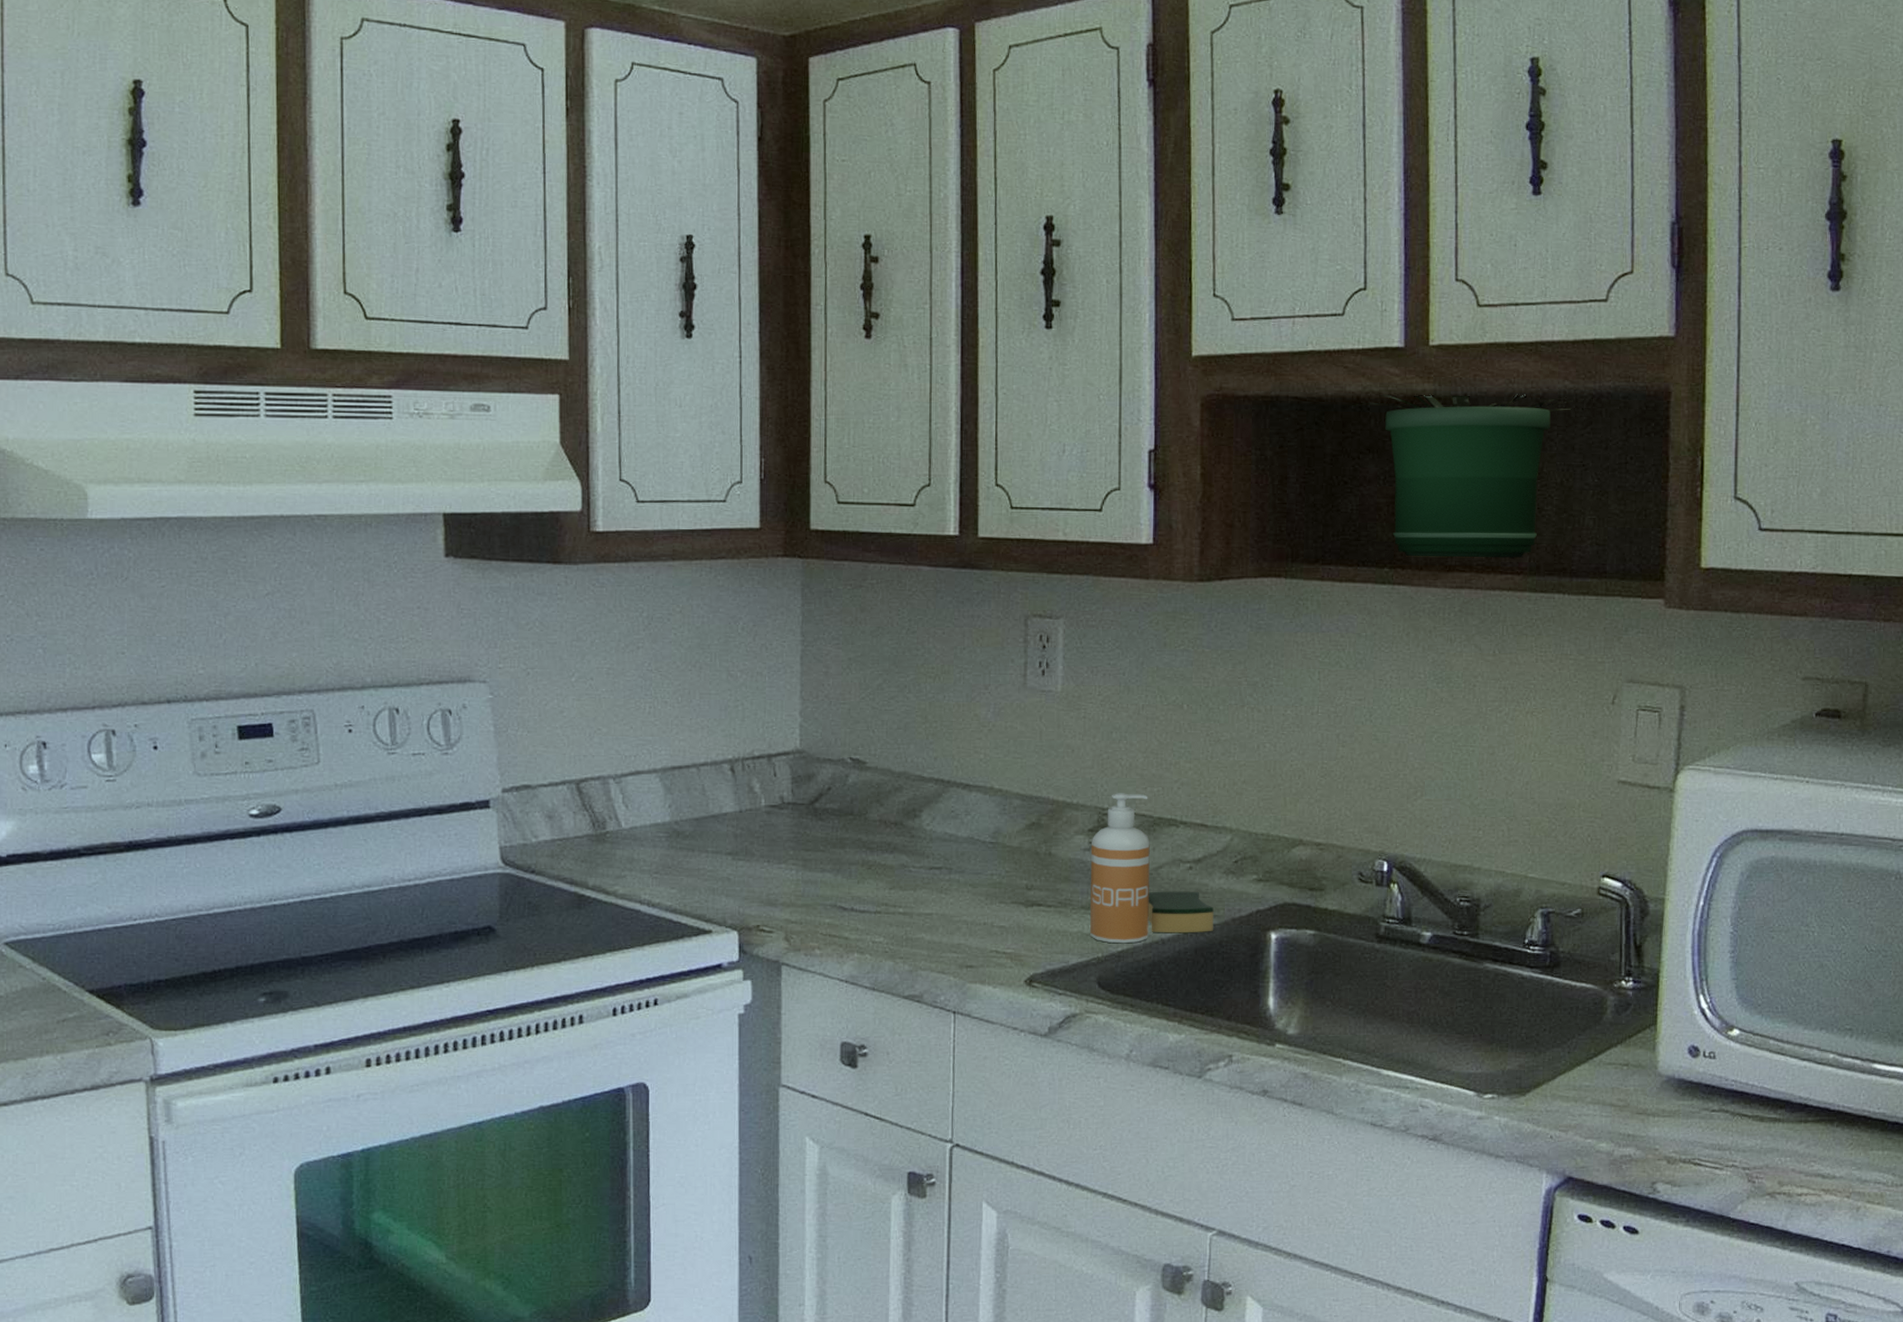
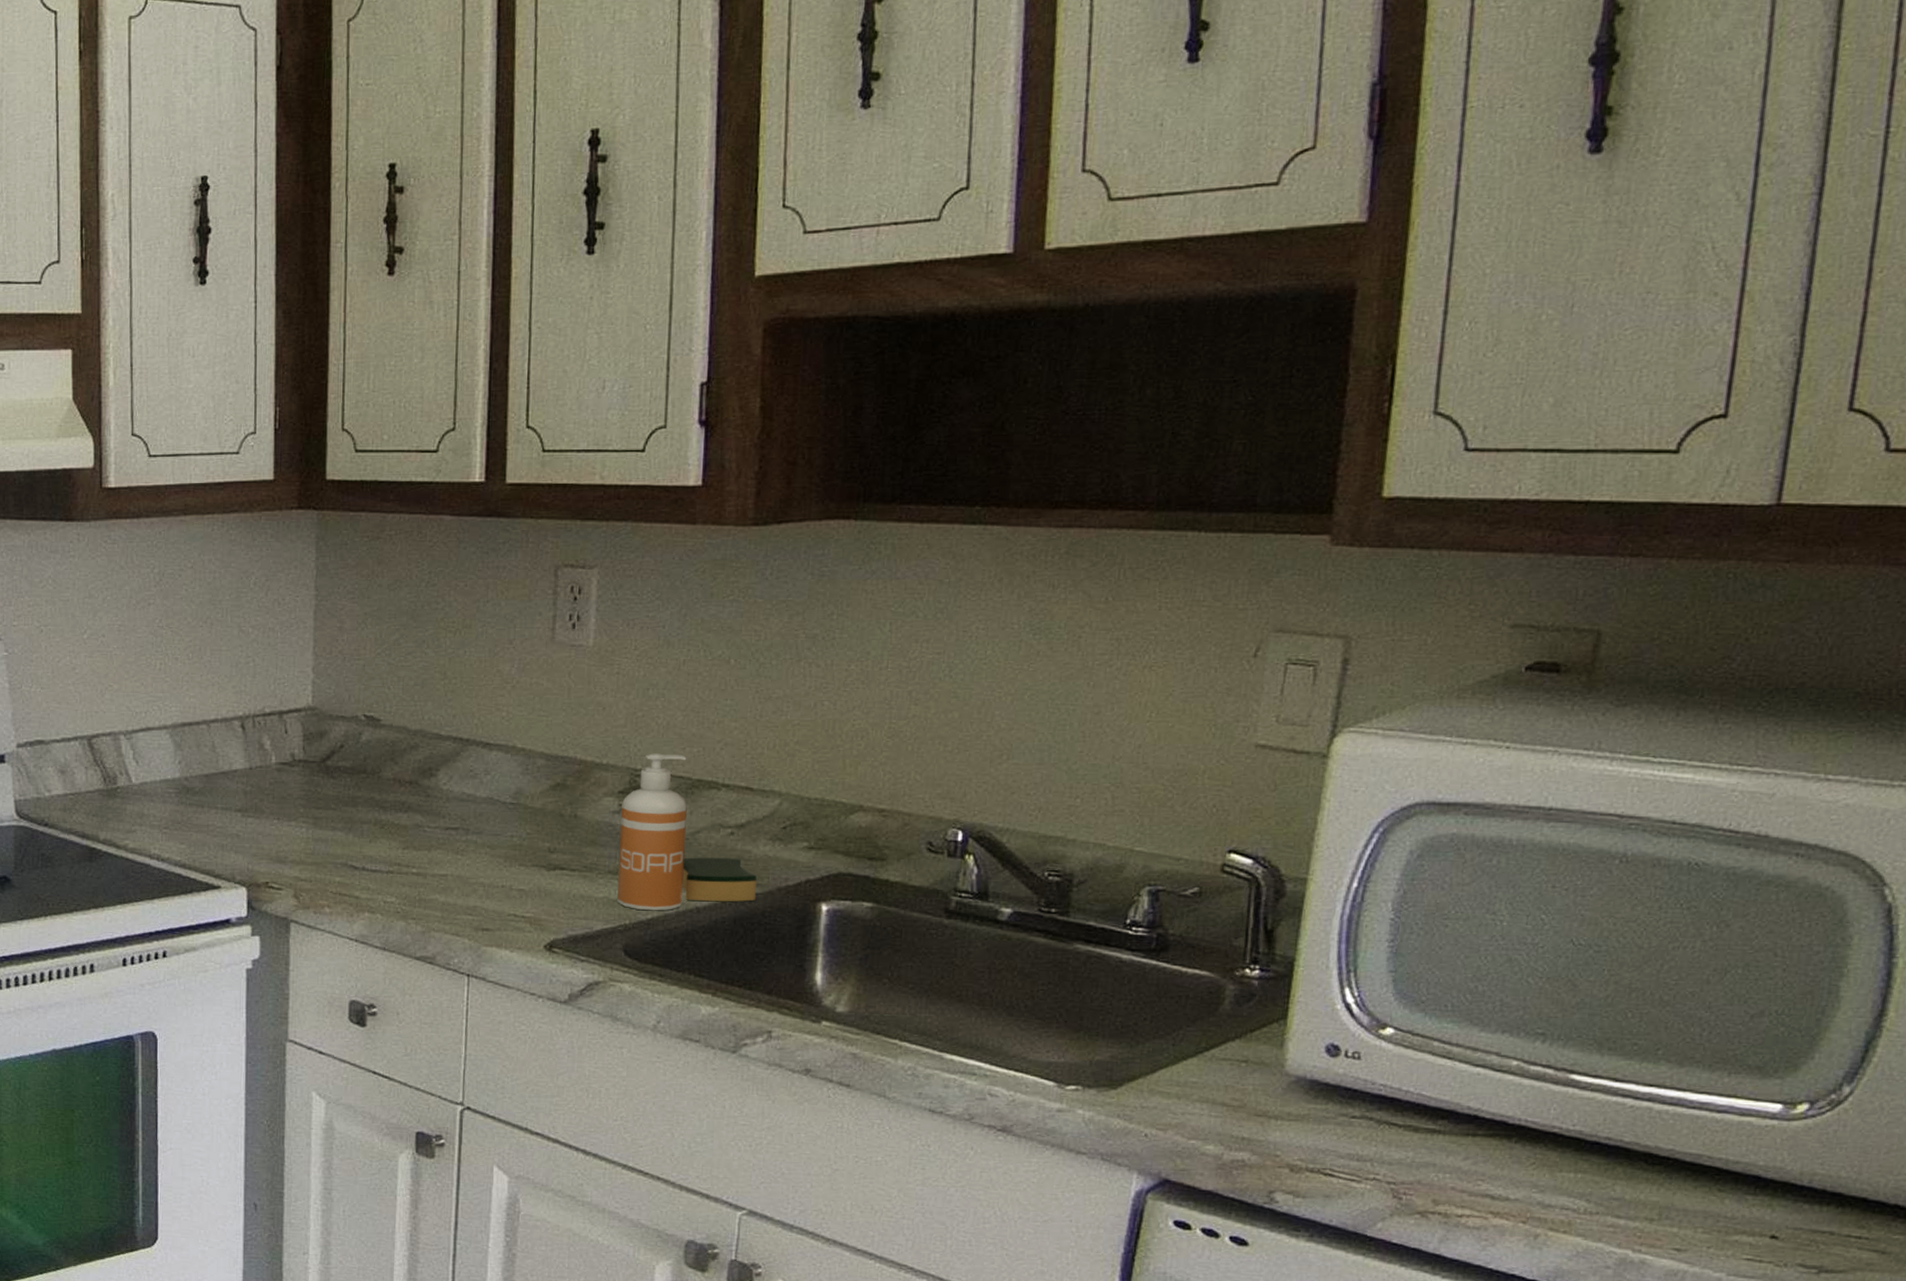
planter: present [1351,394,1592,558] -> none [943,300,1251,493]

